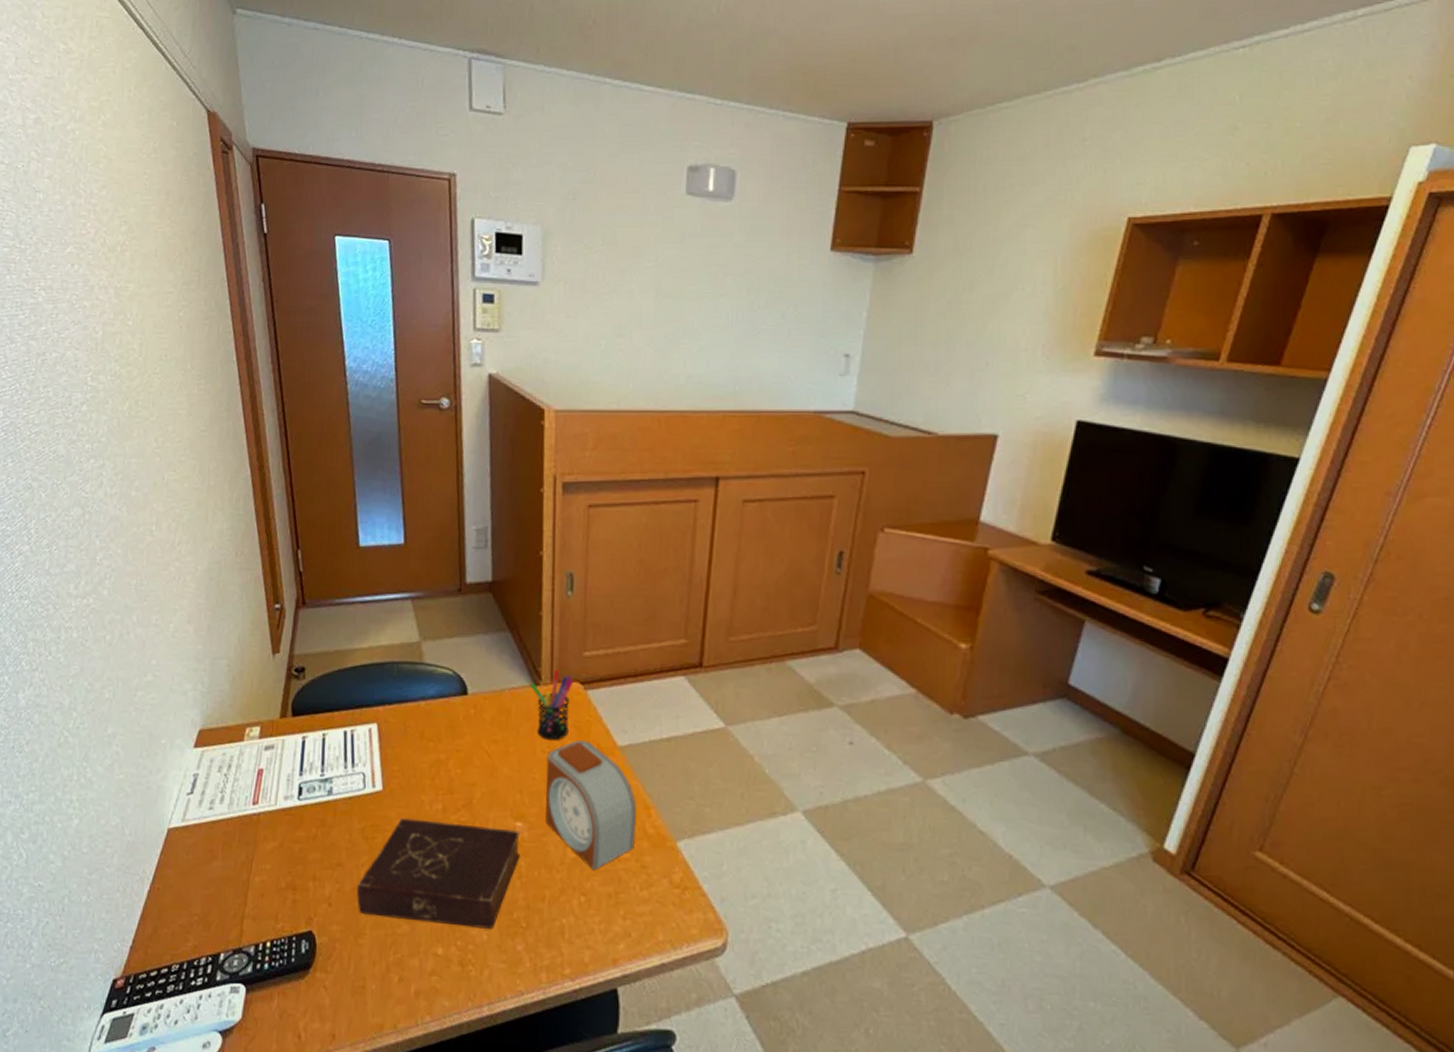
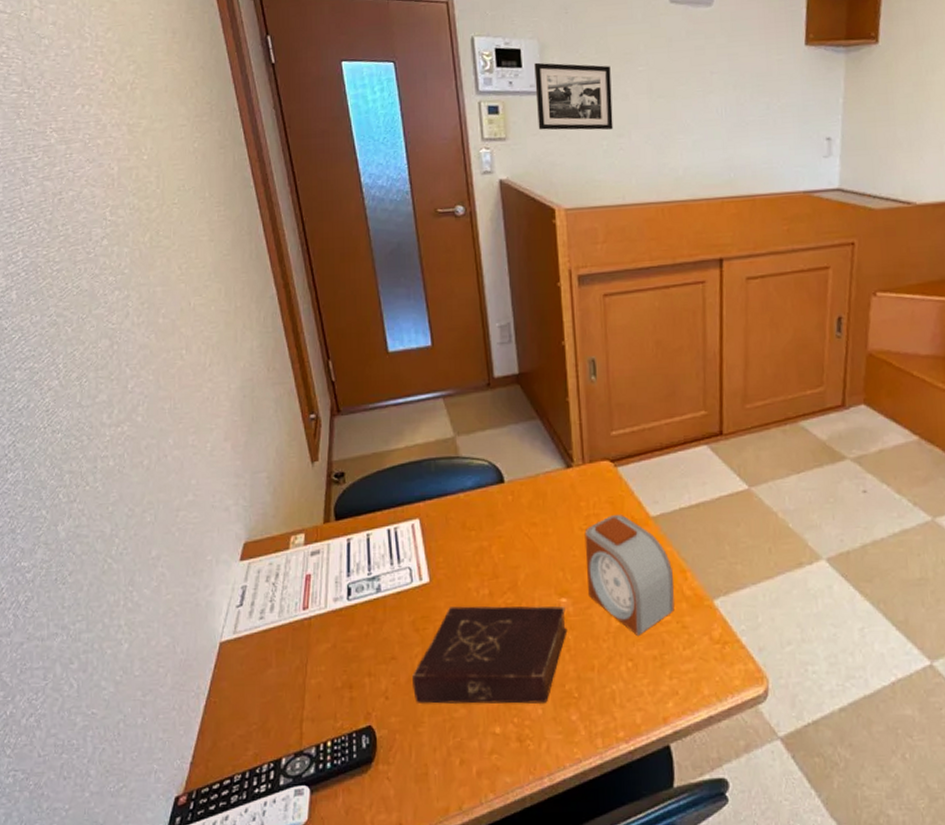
pen holder: present [530,668,573,741] -> none [563,449,604,518]
picture frame: none [534,250,616,329] -> present [534,62,613,131]

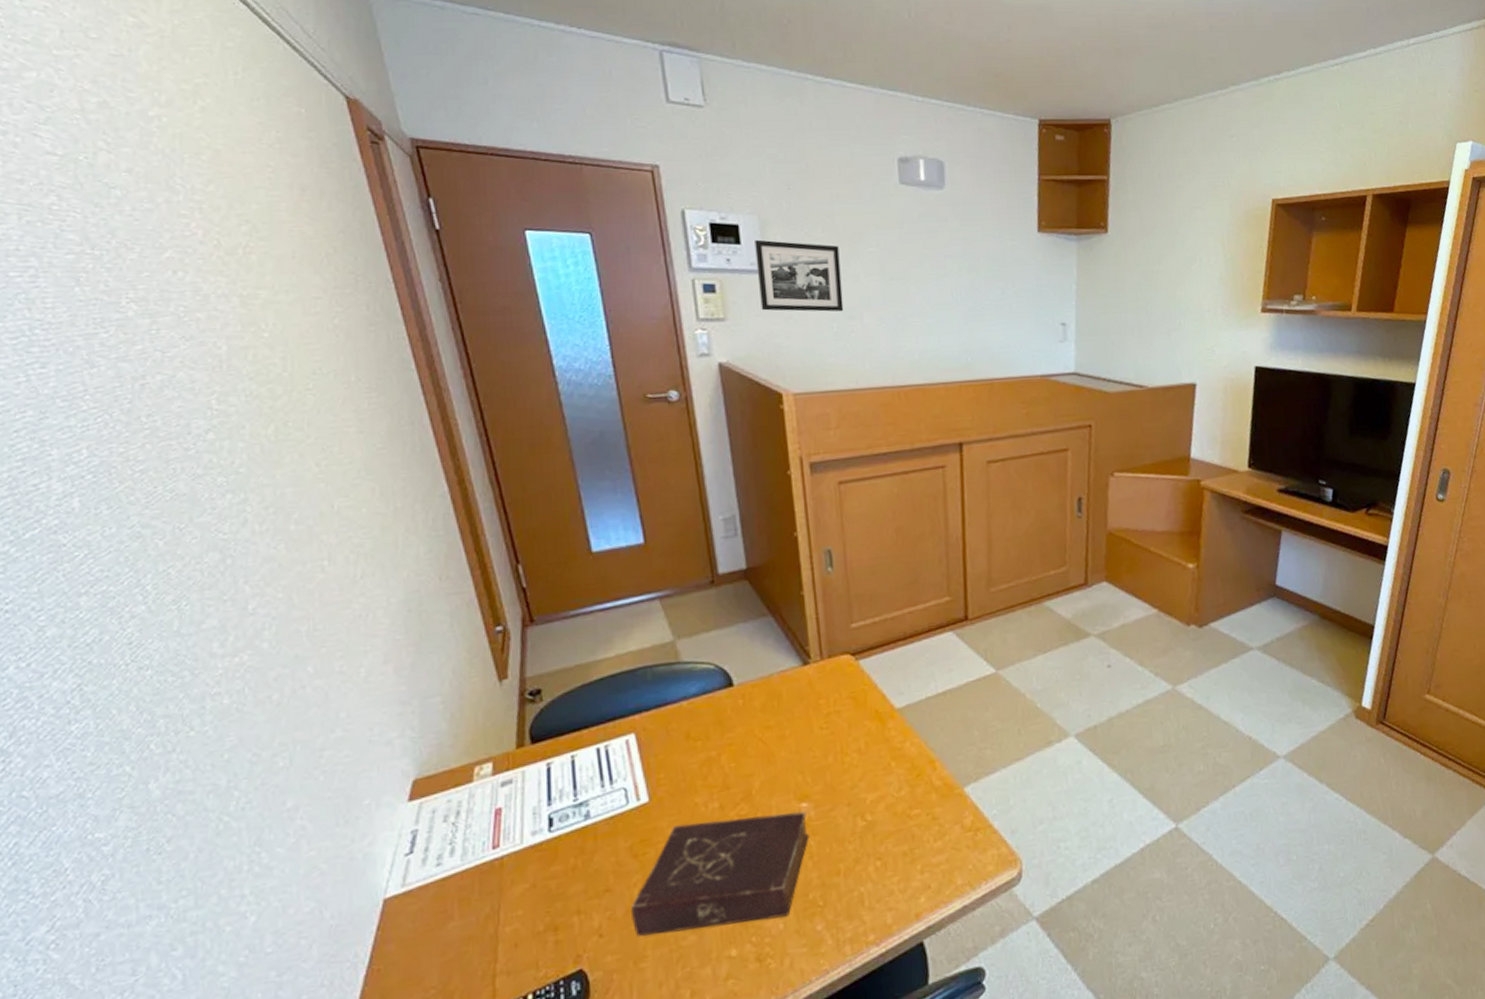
alarm clock: present [584,515,674,636] -> none [825,709,924,833]

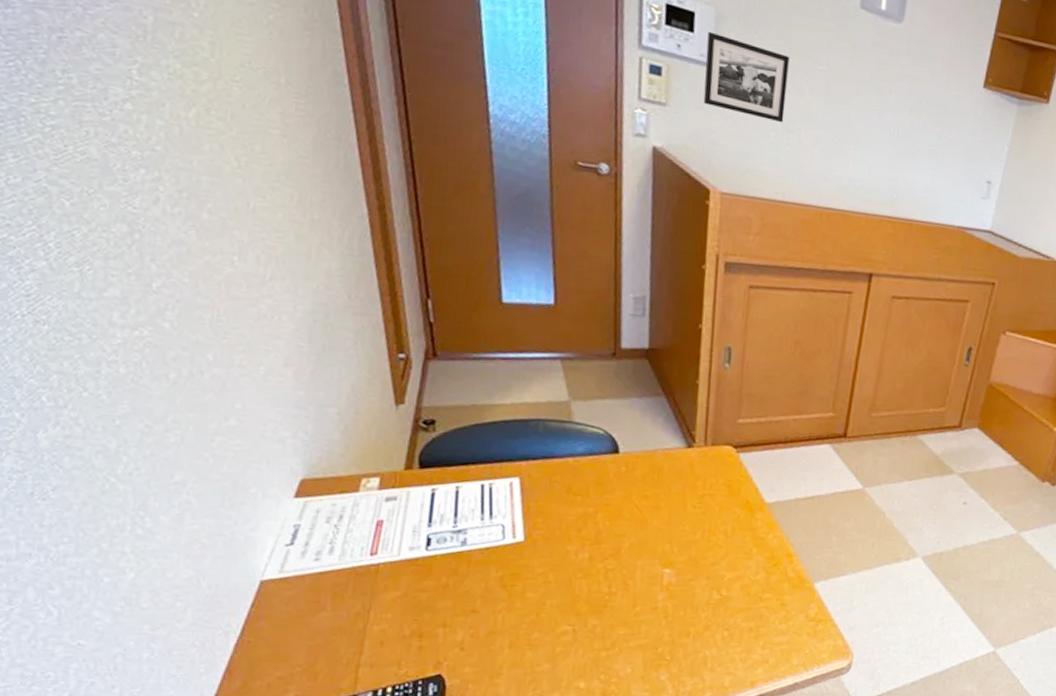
book: present [631,811,810,937] -> none [493,567,668,663]

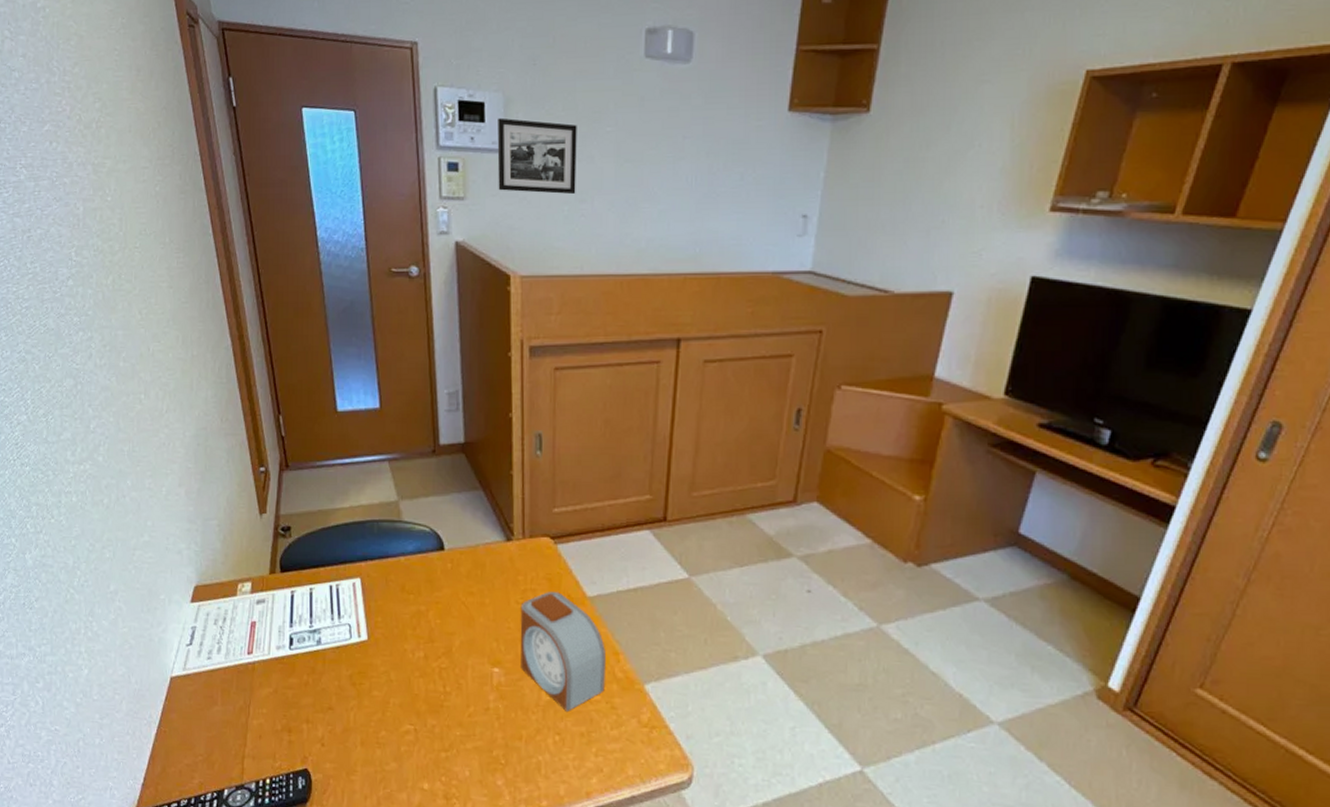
alarm clock: none [693,497,780,609] -> present [520,592,605,711]

